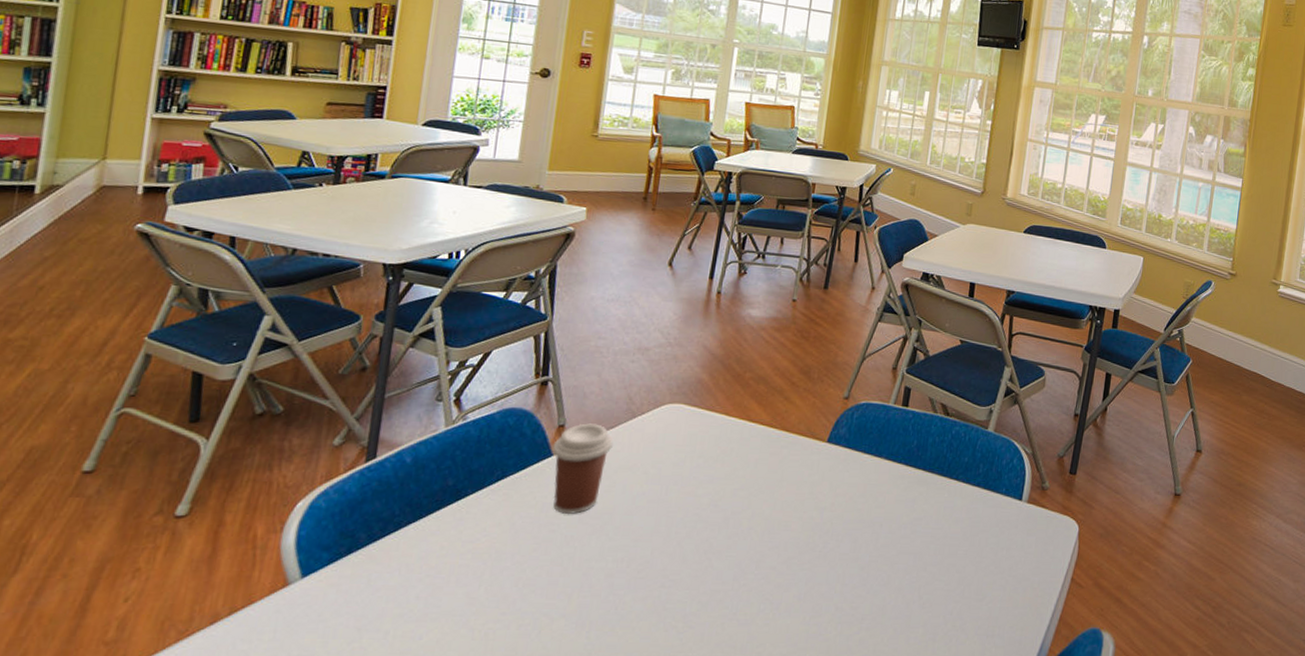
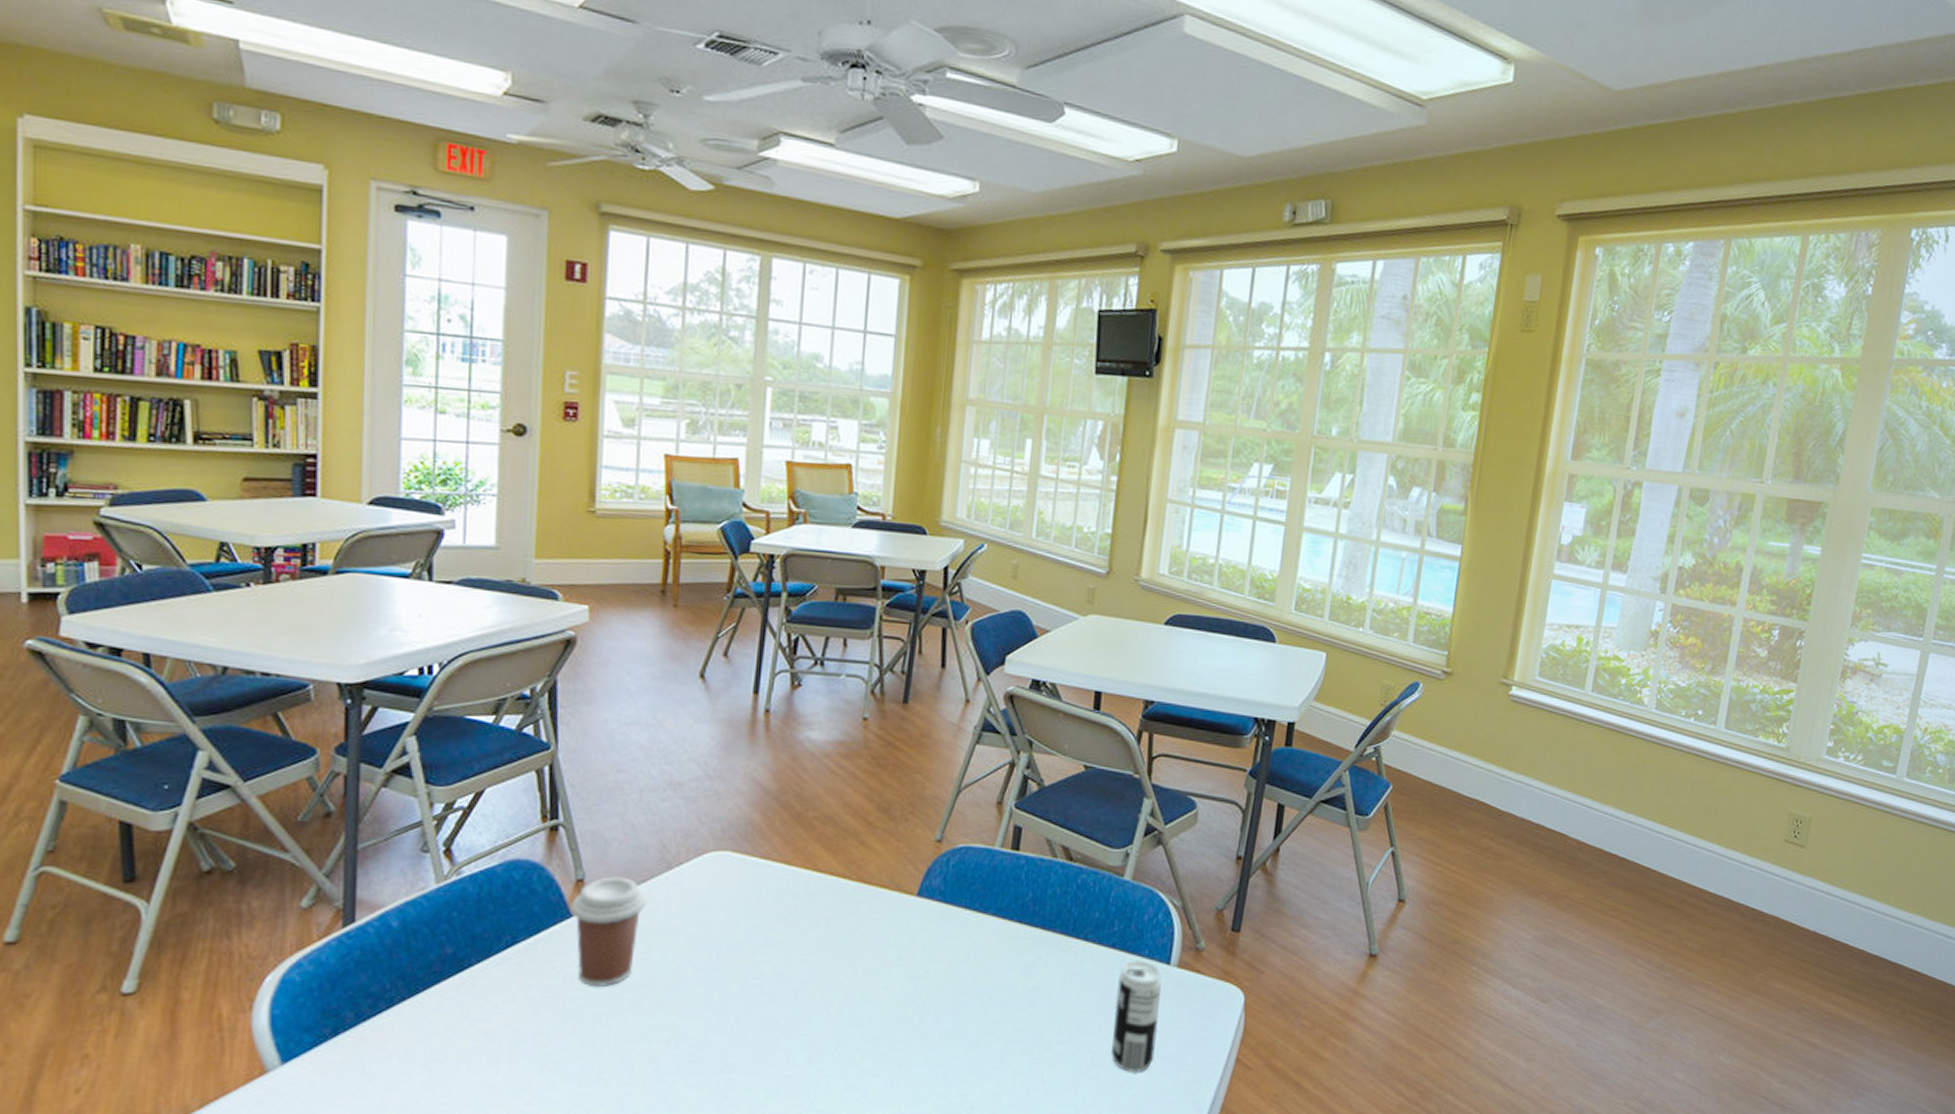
beverage can: none [974,497,1016,589] -> present [1111,961,1162,1072]

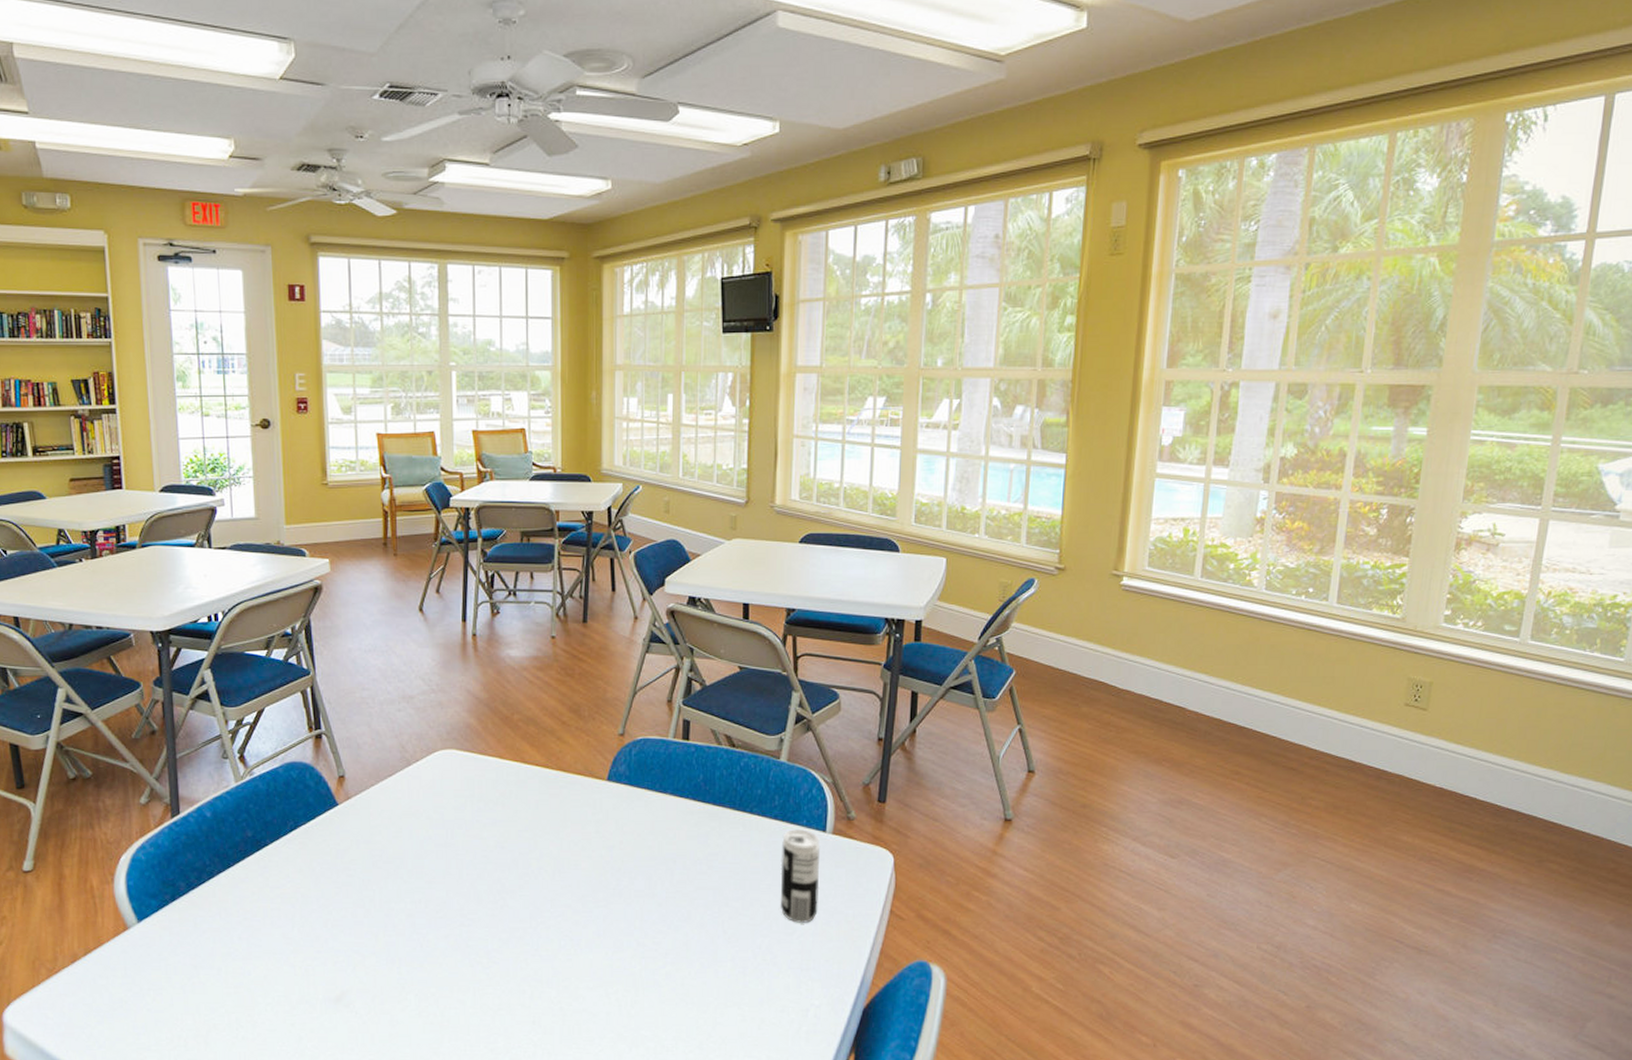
coffee cup: present [570,877,646,988] -> none [335,773,393,861]

